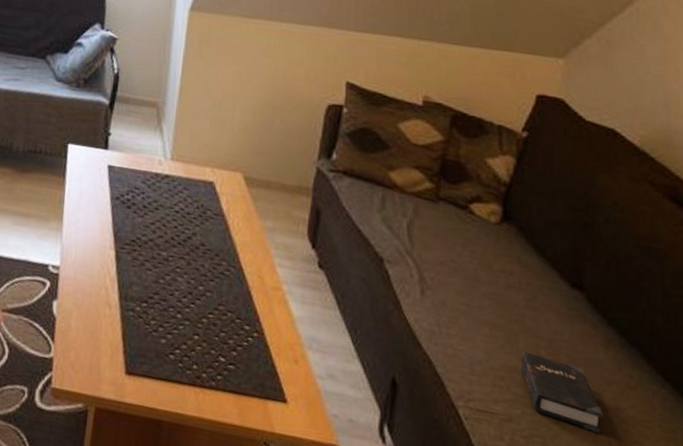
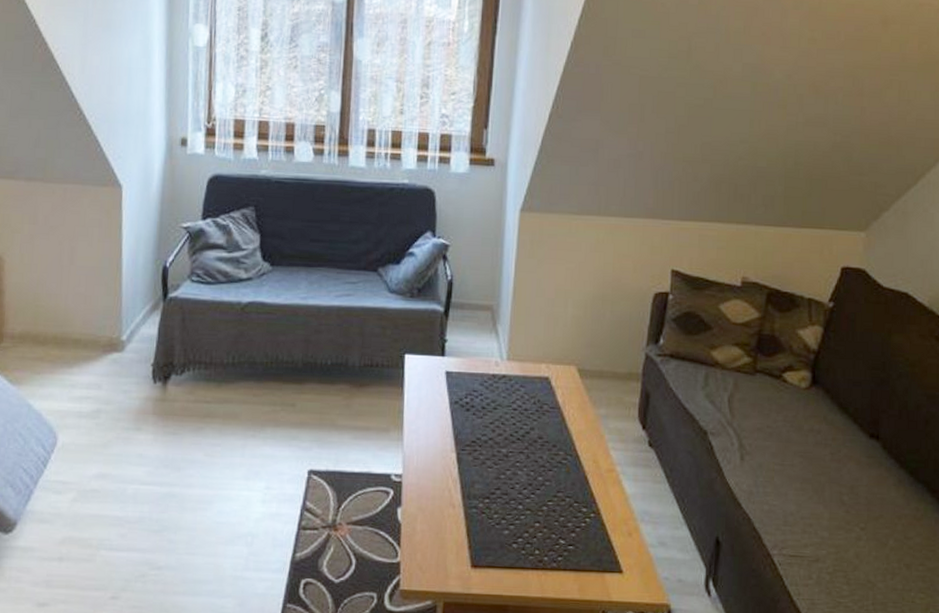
hardback book: present [520,351,603,433] -> none [826,499,894,561]

